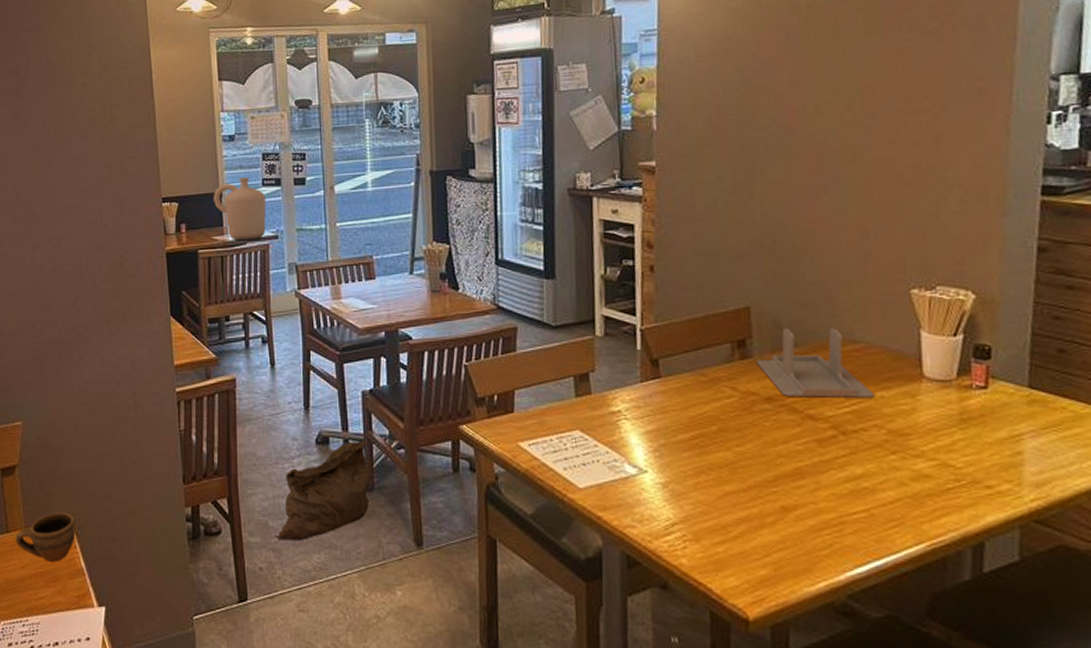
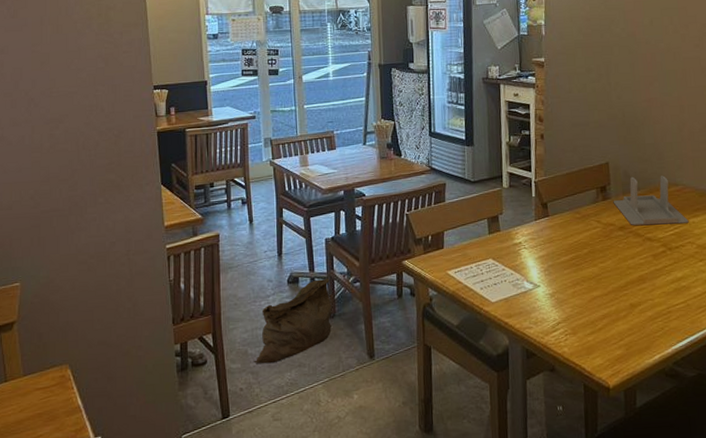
cup: present [15,512,75,562] -> none [14,359,72,403]
water jug: present [213,177,267,241] -> none [199,68,246,121]

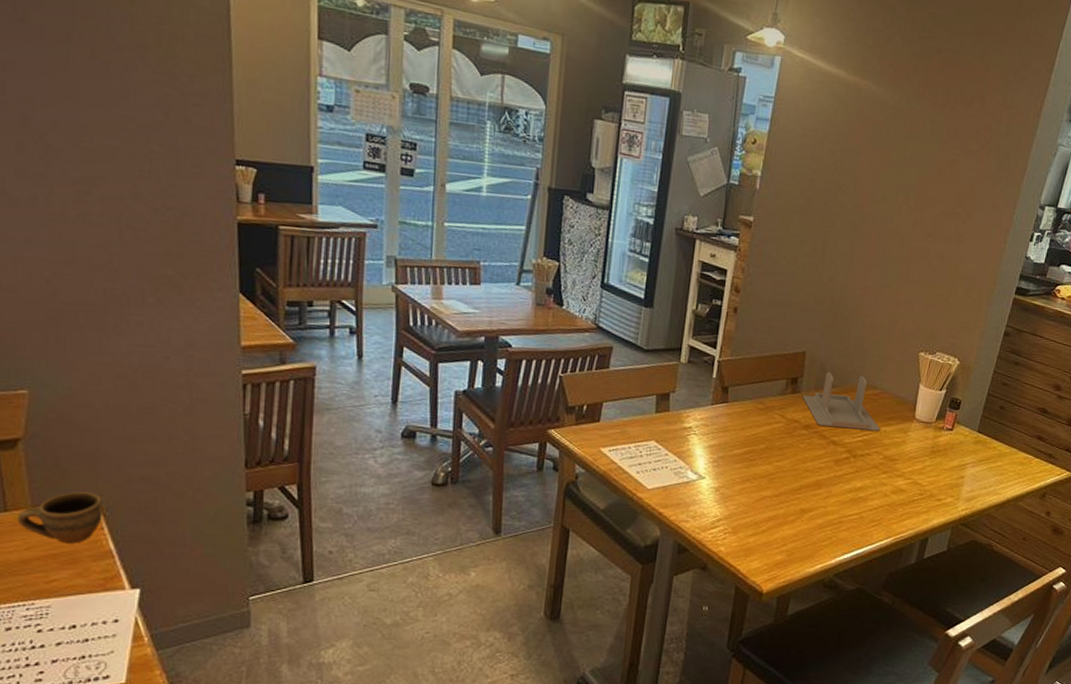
cup: none [14,359,72,403] -> present [17,491,103,543]
bag: present [253,278,332,364] -> none [349,437,455,527]

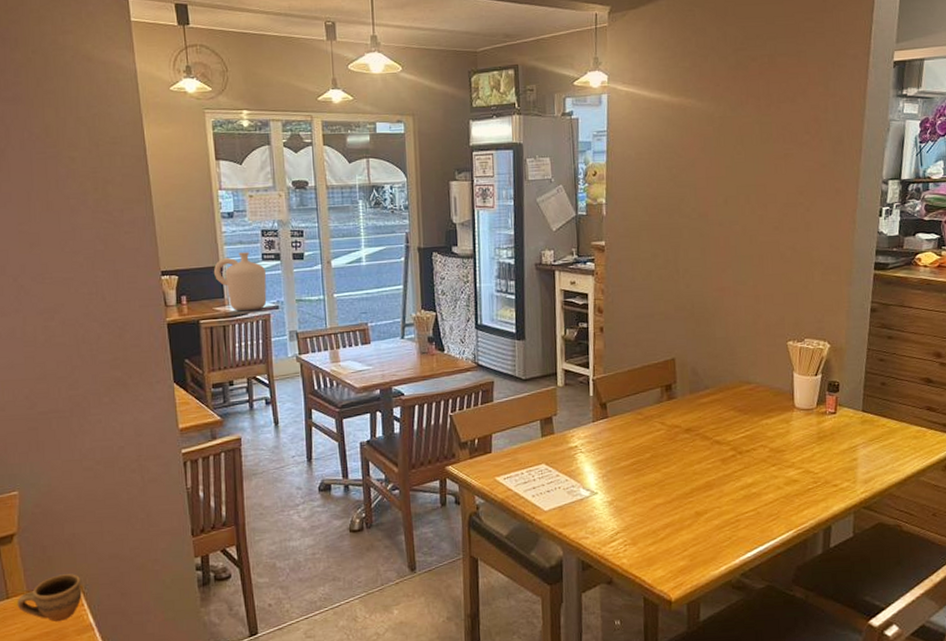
water jug: none [301,155,367,226] -> present [213,252,267,312]
napkin holder: present [802,371,880,431] -> none [679,373,762,428]

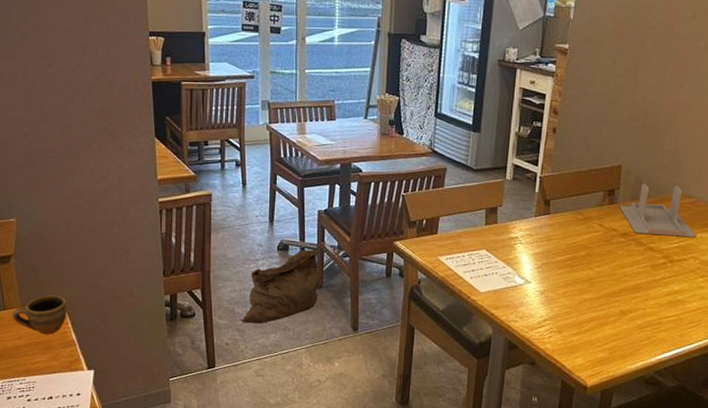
water jug: present [213,252,267,312] -> none [196,21,245,78]
bag: none [283,485,369,578] -> present [240,249,320,324]
napkin holder: none [679,373,762,428] -> present [619,183,697,237]

